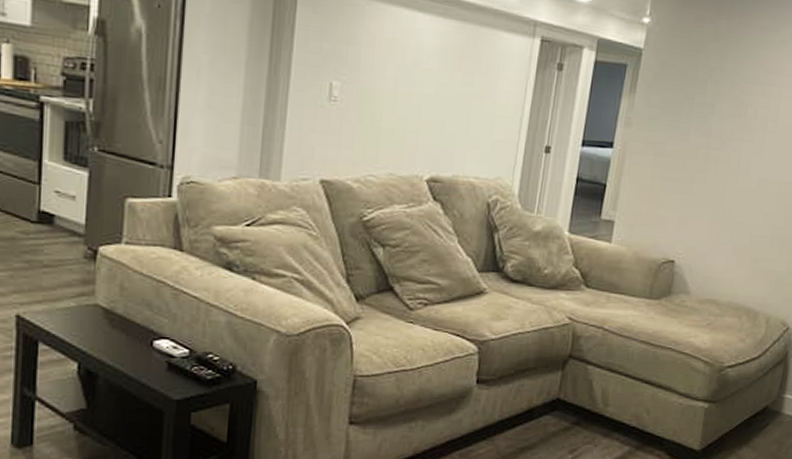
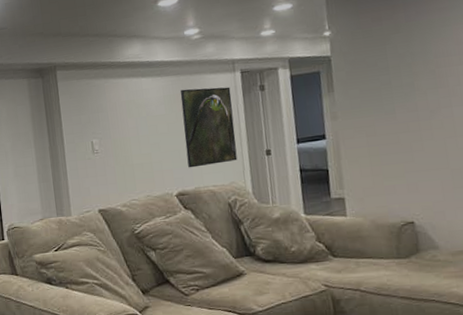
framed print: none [450,42,524,152] -> present [180,87,238,168]

